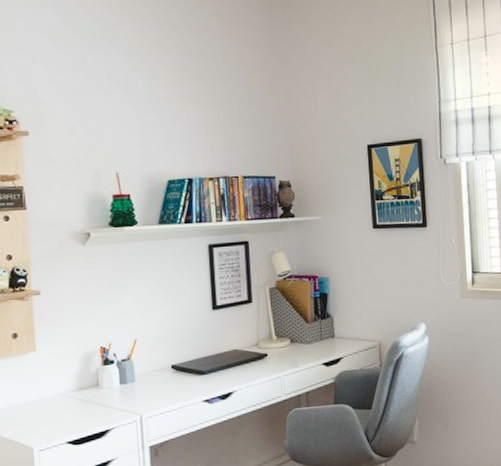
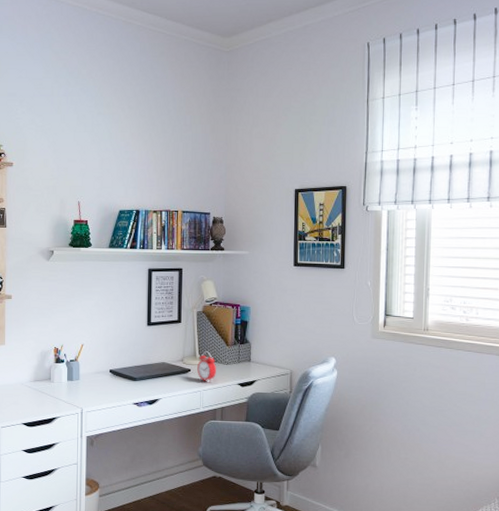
alarm clock: none [275,331,297,367] -> present [197,351,216,383]

